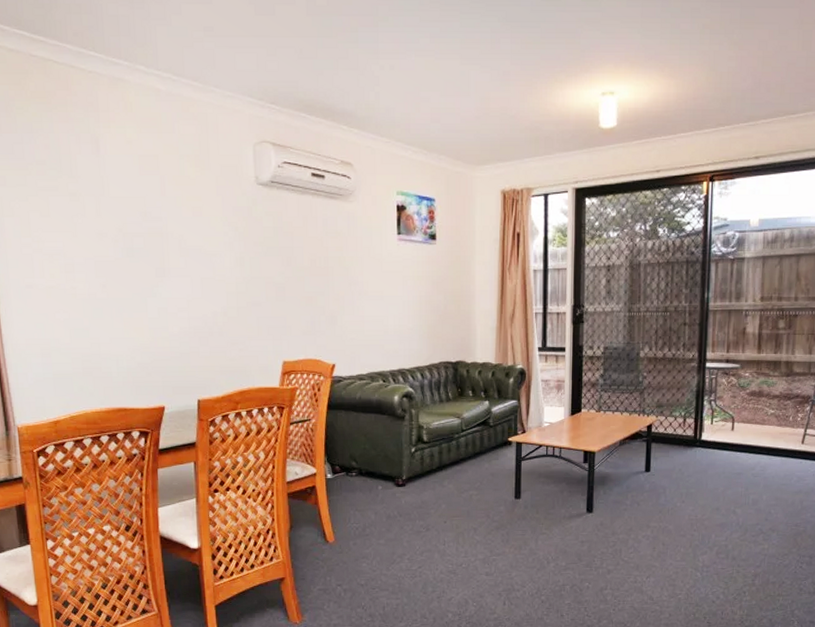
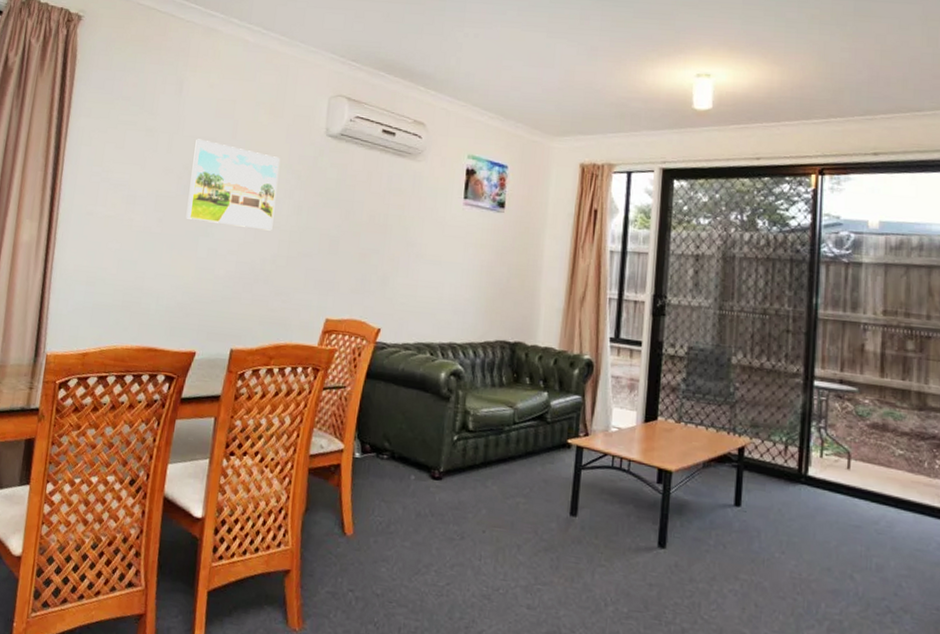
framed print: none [124,199,218,285] -> present [186,139,280,231]

